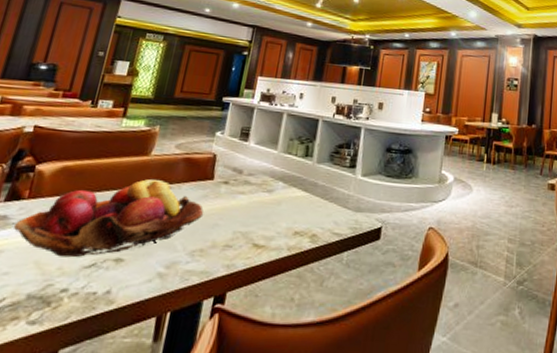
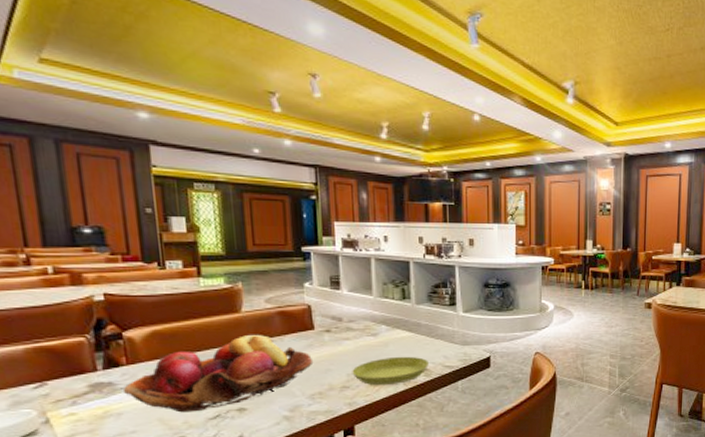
saucer: none [238,217,319,249] -> present [352,356,430,386]

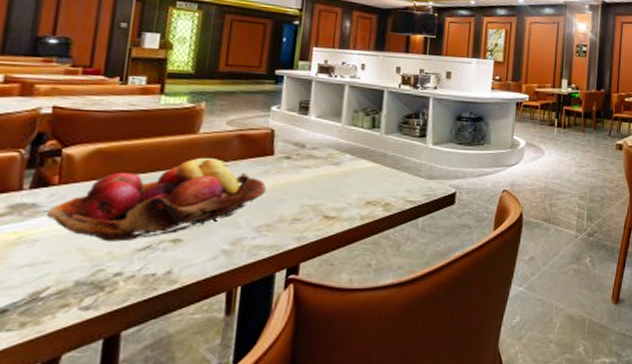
saucer: present [352,356,430,386] -> none [306,188,392,220]

